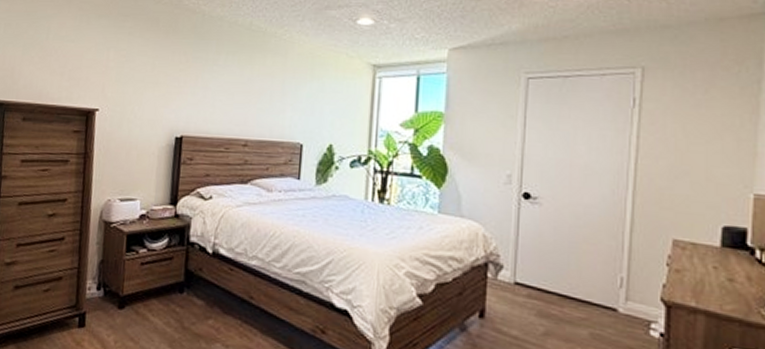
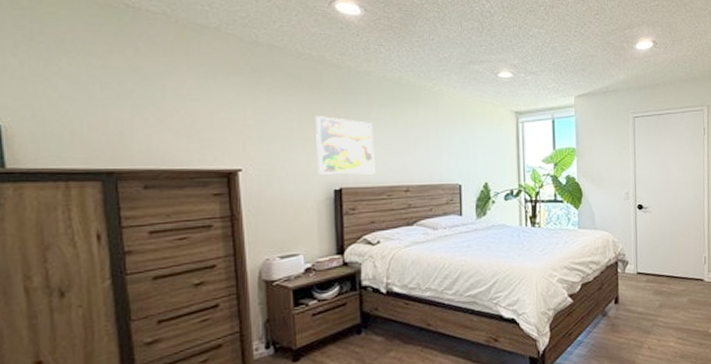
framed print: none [163,60,219,125] -> present [316,116,375,175]

